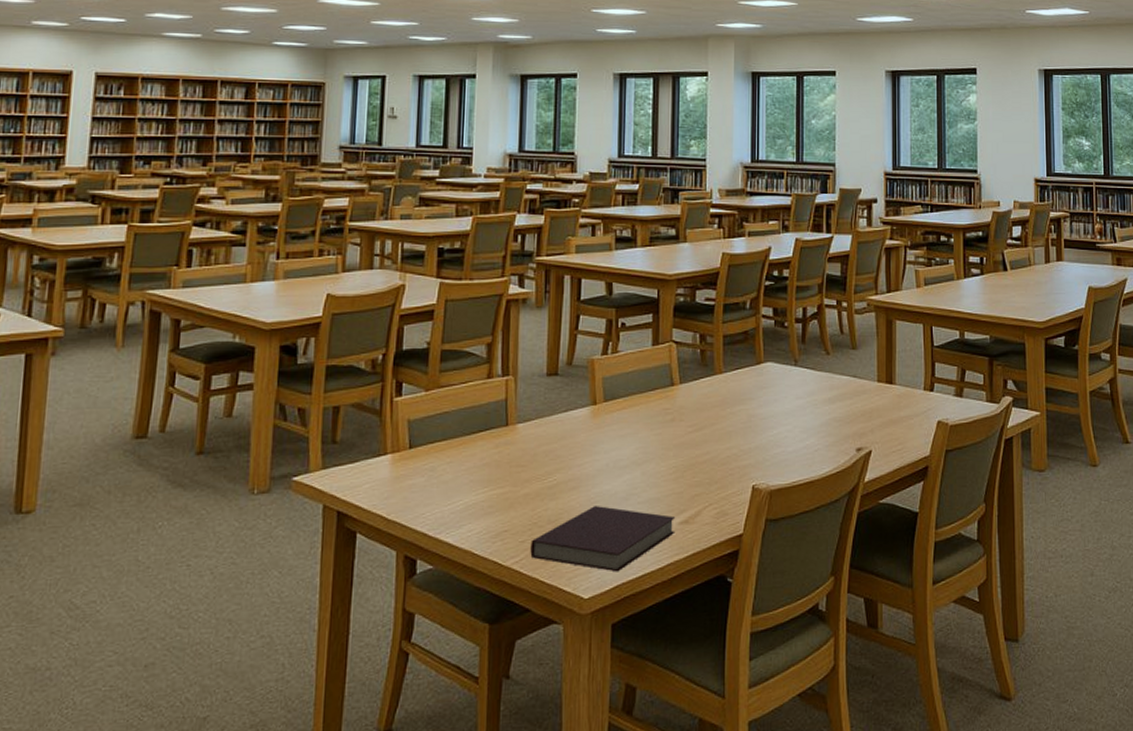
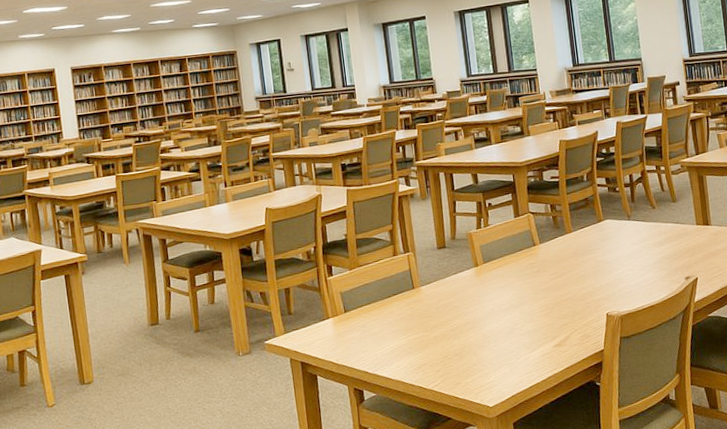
notebook: present [530,506,676,572] -> none [444,339,552,386]

